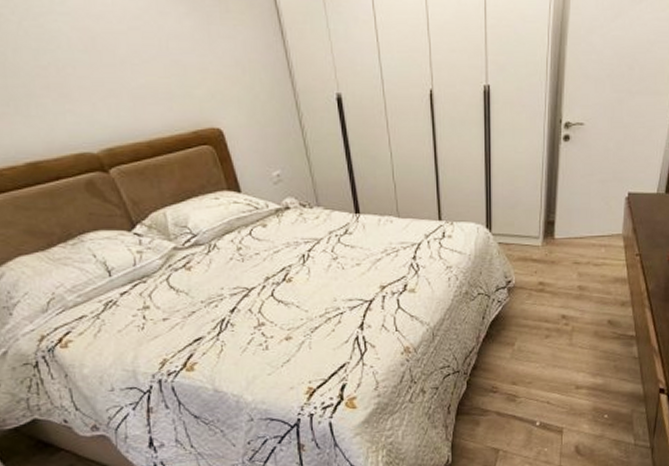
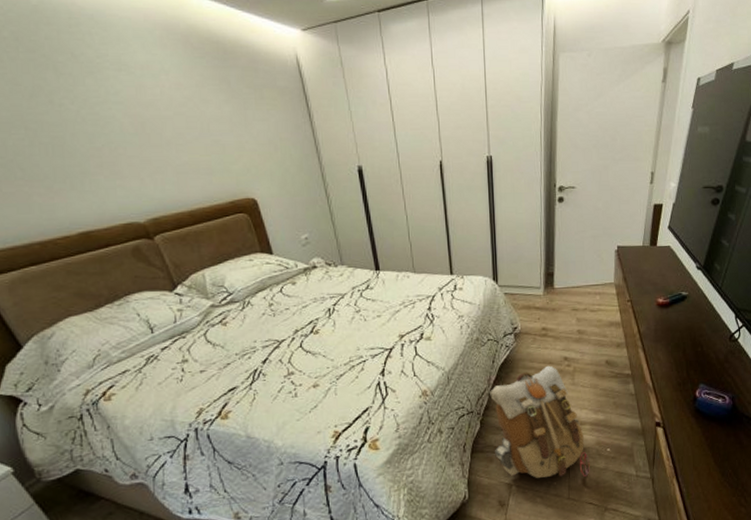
backpack: none [478,323,584,444] -> present [490,365,590,478]

